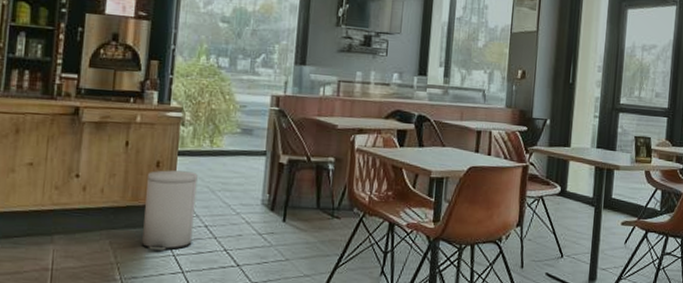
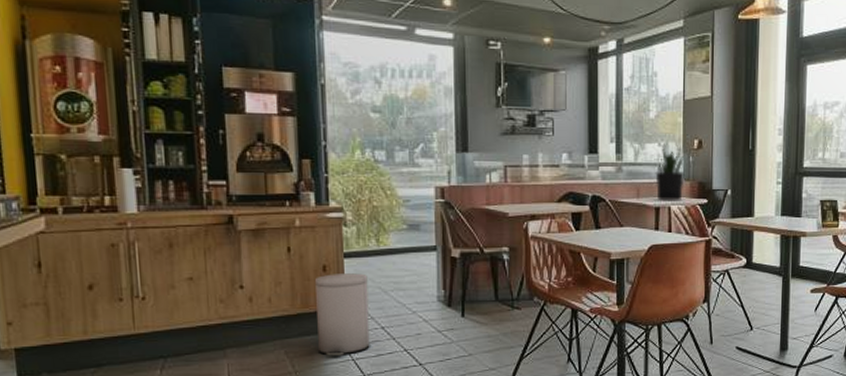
planter: none [479,74,507,127] -> present [655,146,685,201]

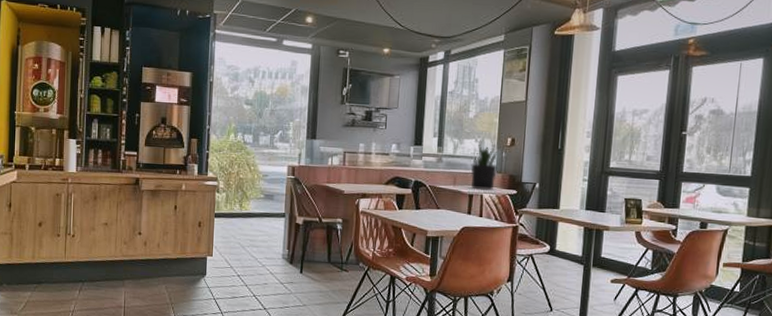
pedal bin: present [314,273,370,356] -> none [190,229,231,295]

